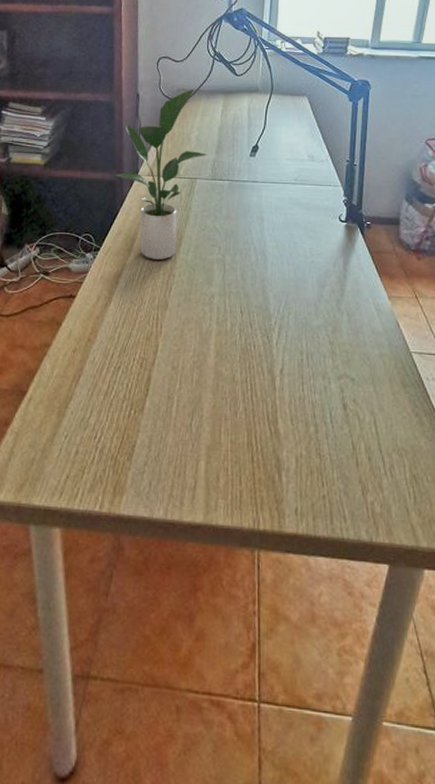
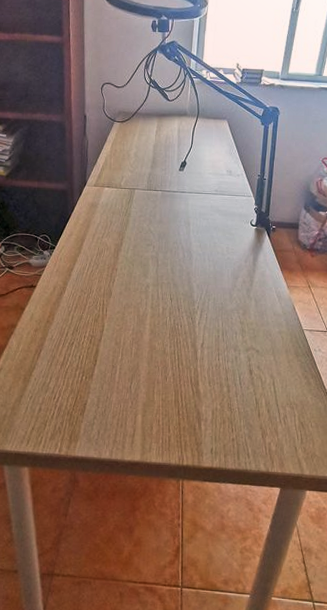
potted plant: present [113,89,207,260] -> none [65,112,144,256]

